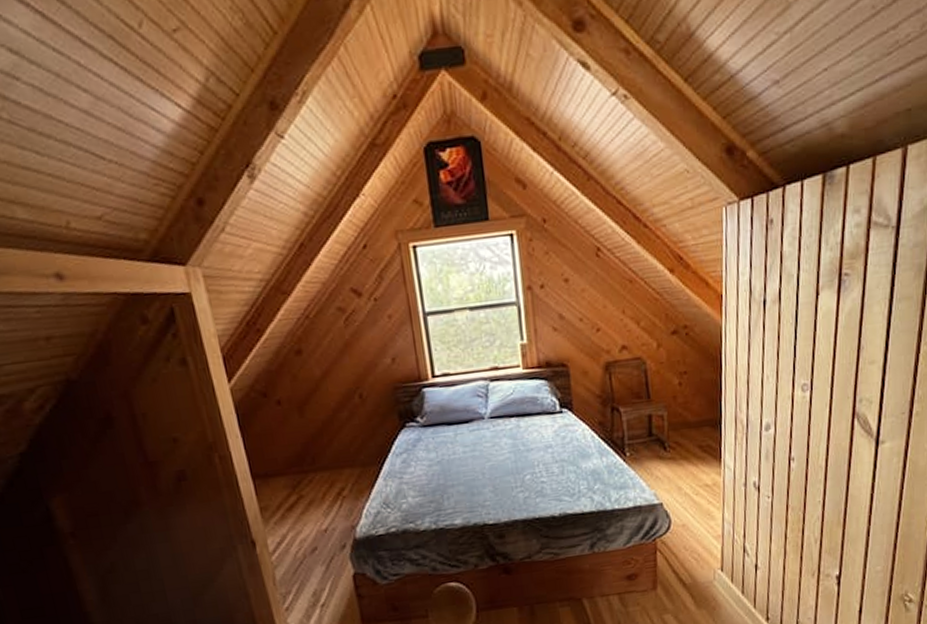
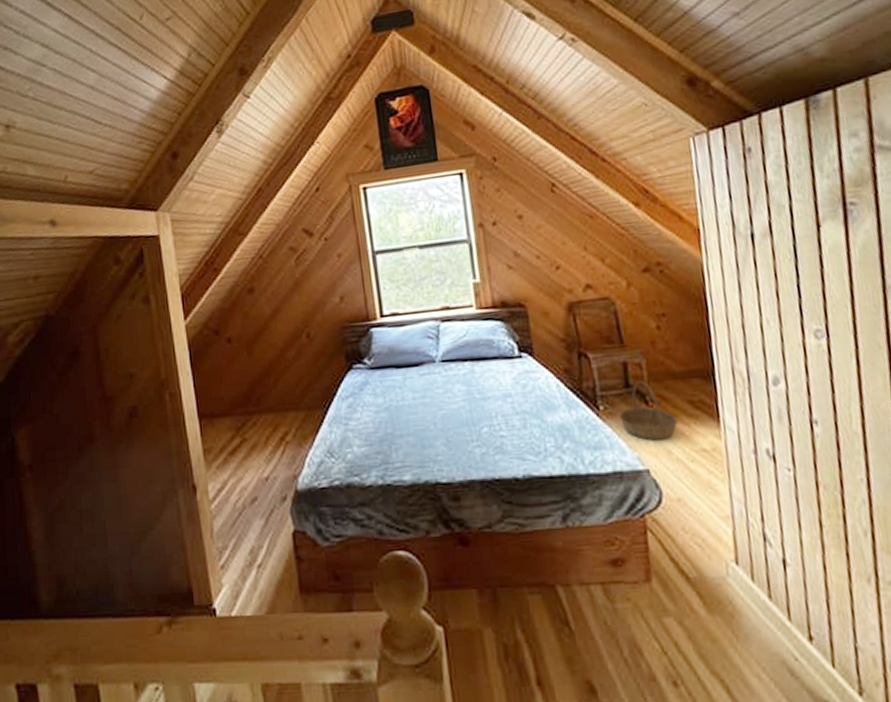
basket: none [641,429,688,480] -> present [618,379,678,441]

